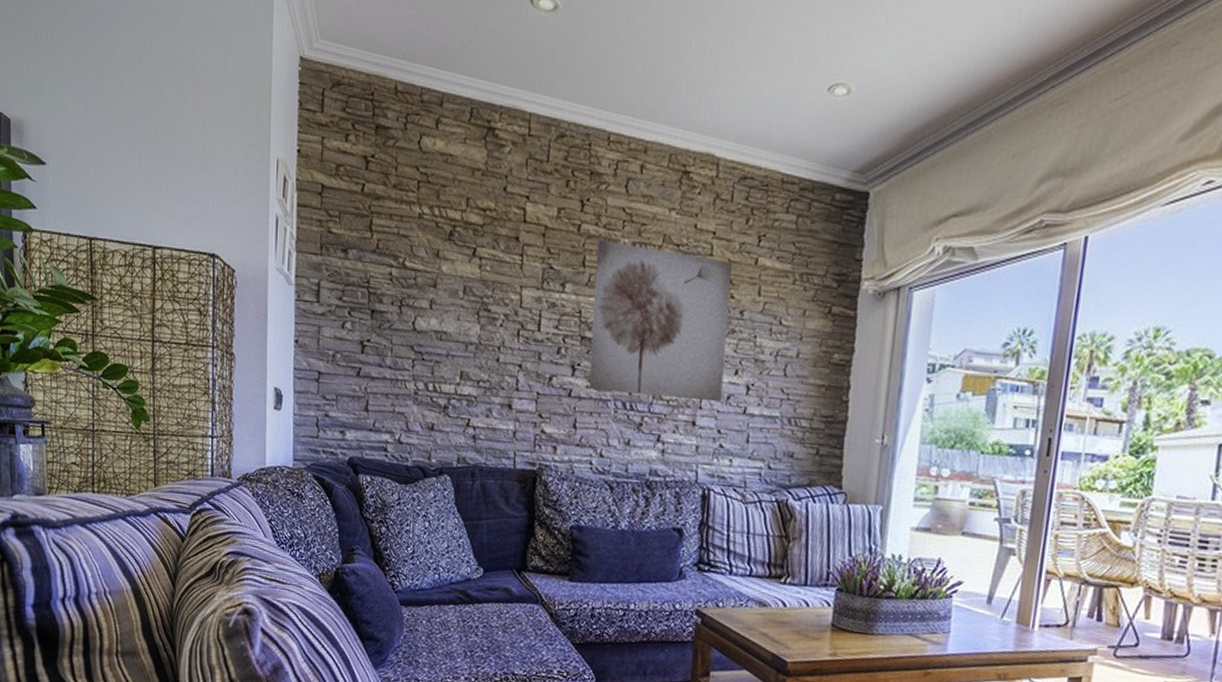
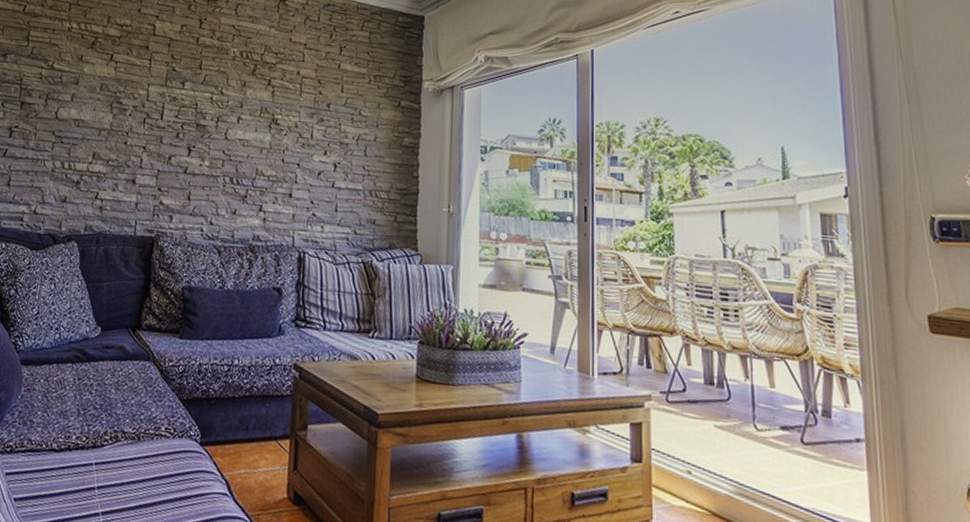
wall art: present [588,240,733,402] -> none [201,49,321,178]

